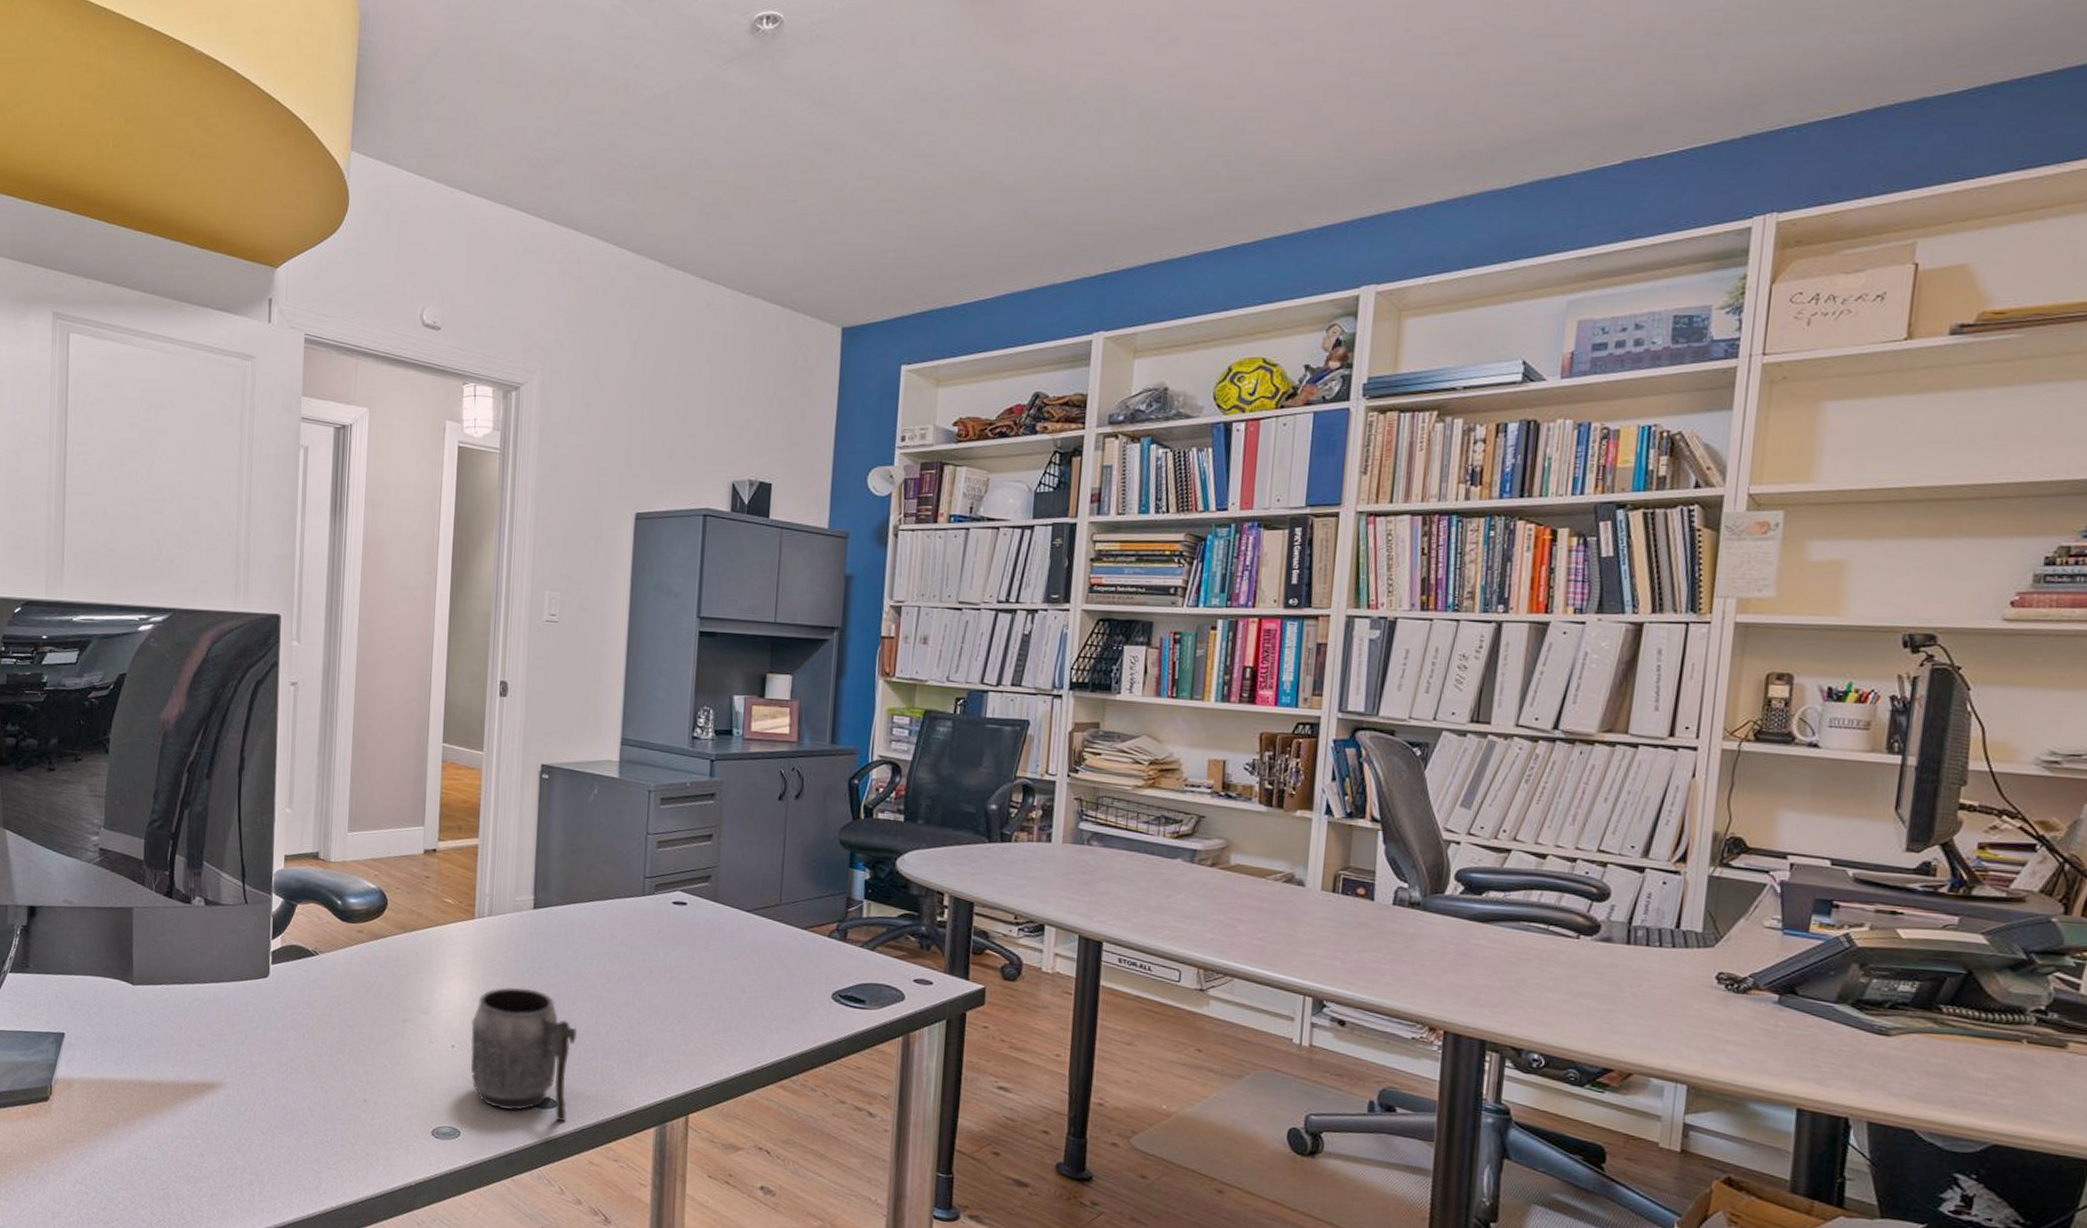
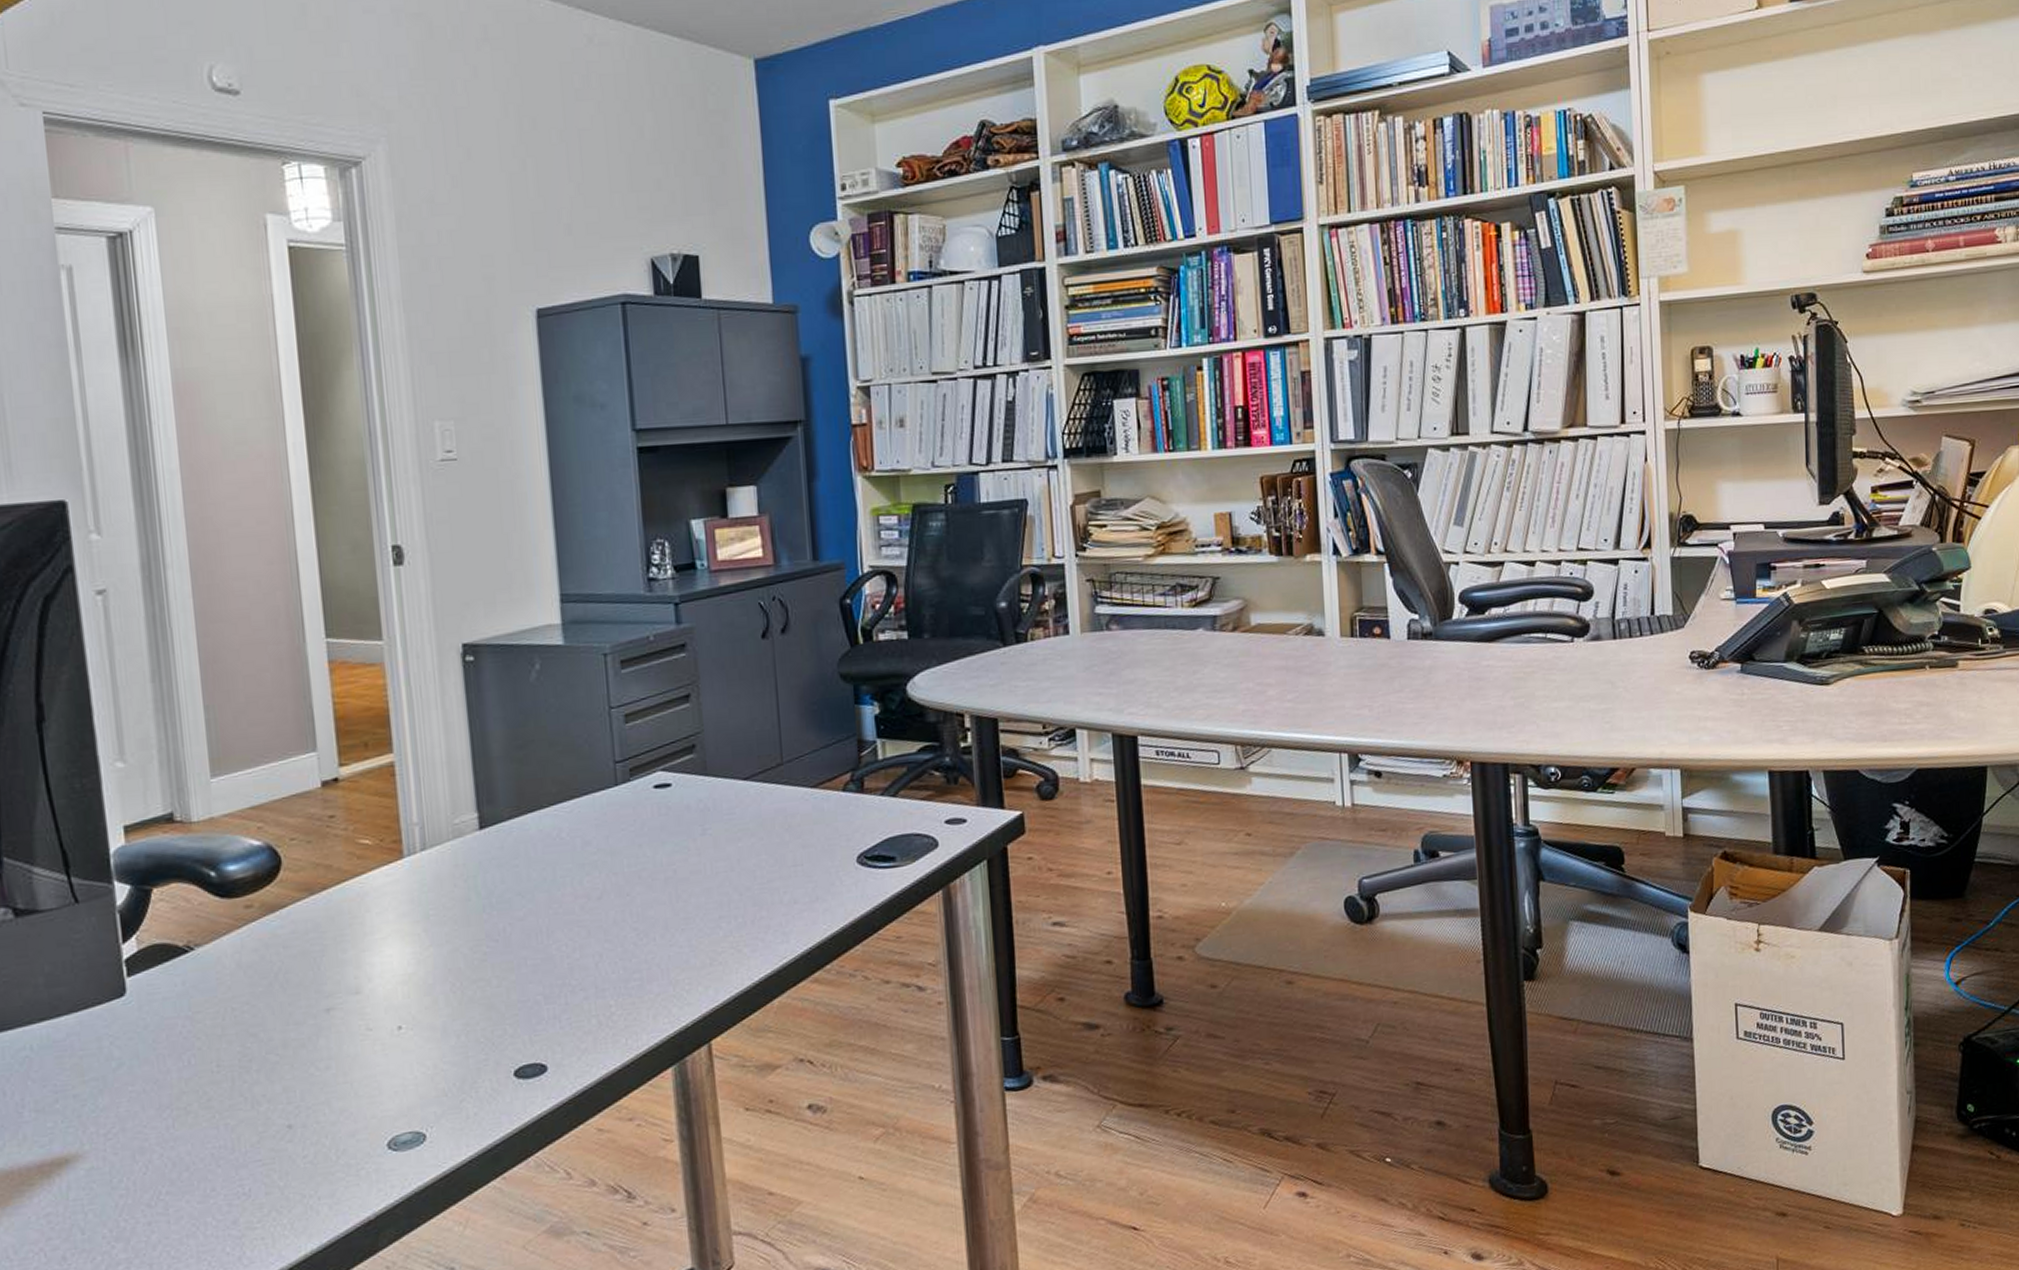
mug: present [470,987,578,1122] -> none [418,930,561,1092]

